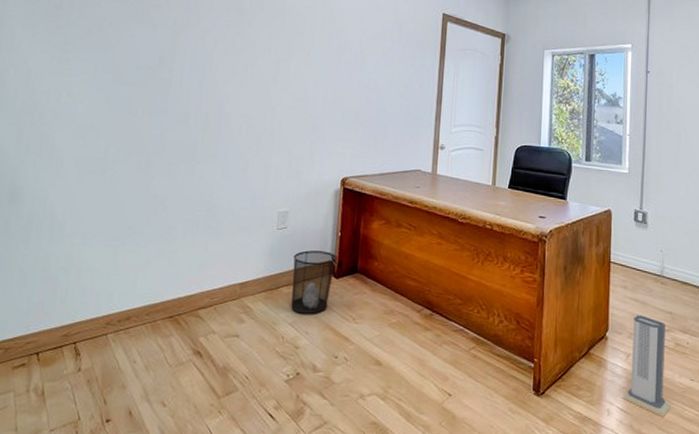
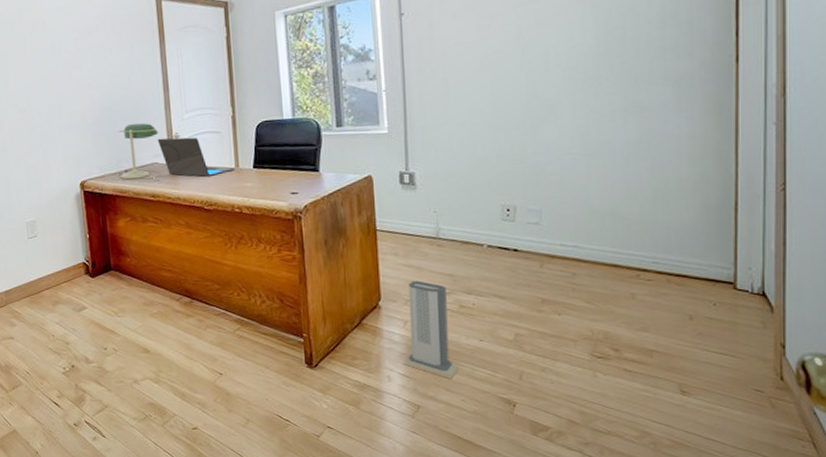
waste bin: present [291,250,337,314] -> none [48,253,90,313]
desk lamp: none [362,128,426,185] -> present [100,122,161,182]
laptop: none [423,147,493,191] -> present [157,137,236,178]

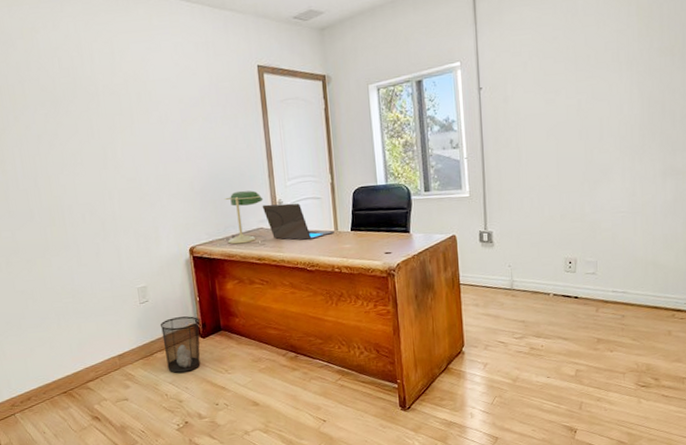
waste bin: none [48,253,90,313] -> present [160,316,201,373]
architectural model: present [404,280,459,379] -> none [484,327,530,412]

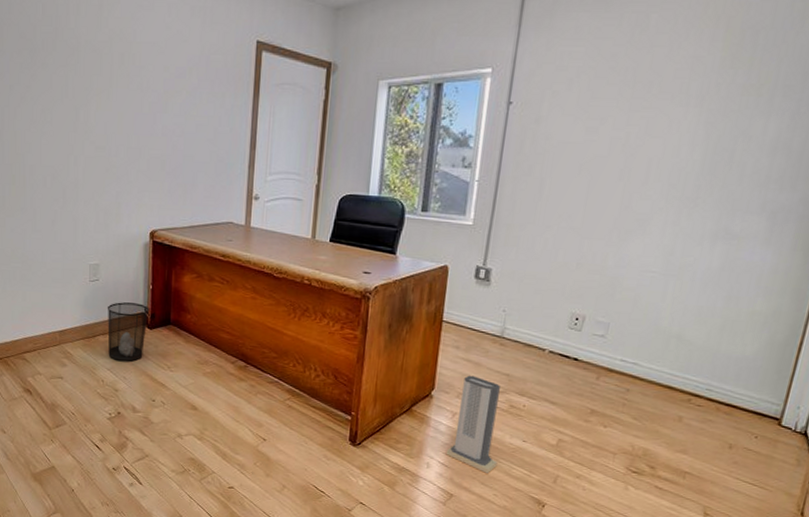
desk lamp: present [208,190,267,246] -> none [172,177,239,238]
laptop: present [262,203,336,241] -> none [235,197,312,245]
architectural model: none [484,327,530,412] -> present [445,375,500,473]

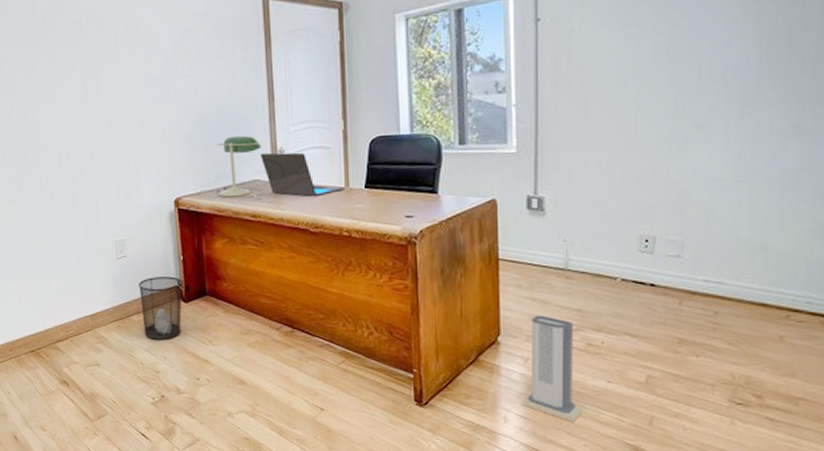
desk lamp: none [172,177,239,238] -> present [196,135,263,199]
laptop: none [235,197,312,245] -> present [260,152,346,197]

